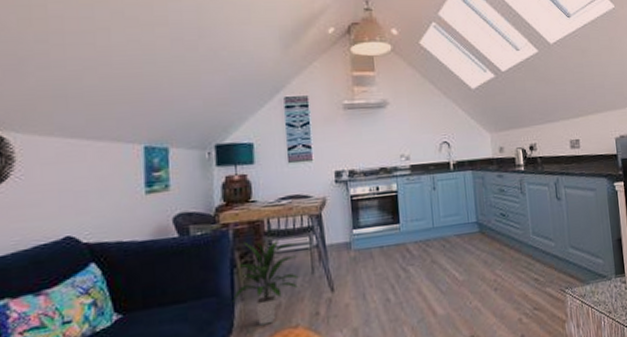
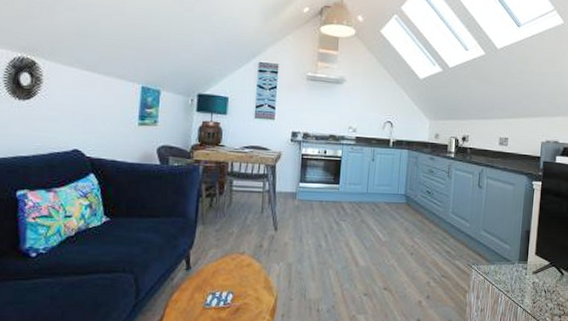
indoor plant: present [232,239,300,326] -> none [195,177,252,247]

